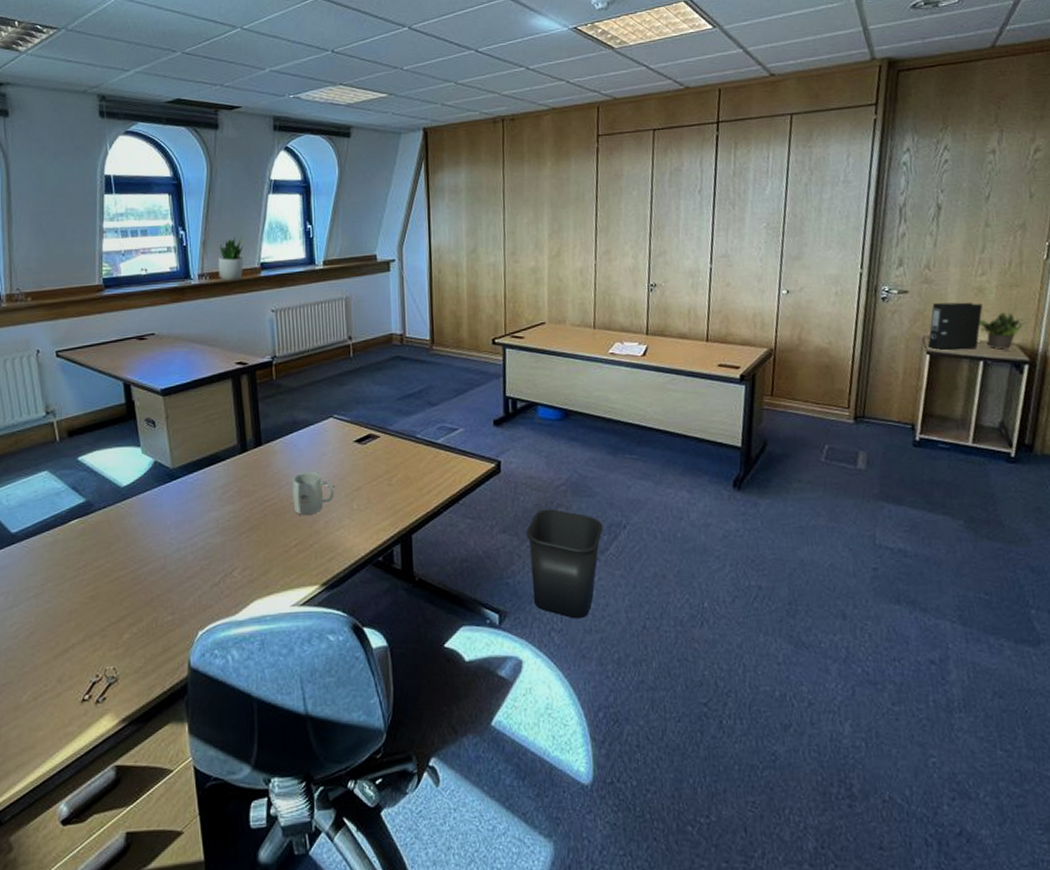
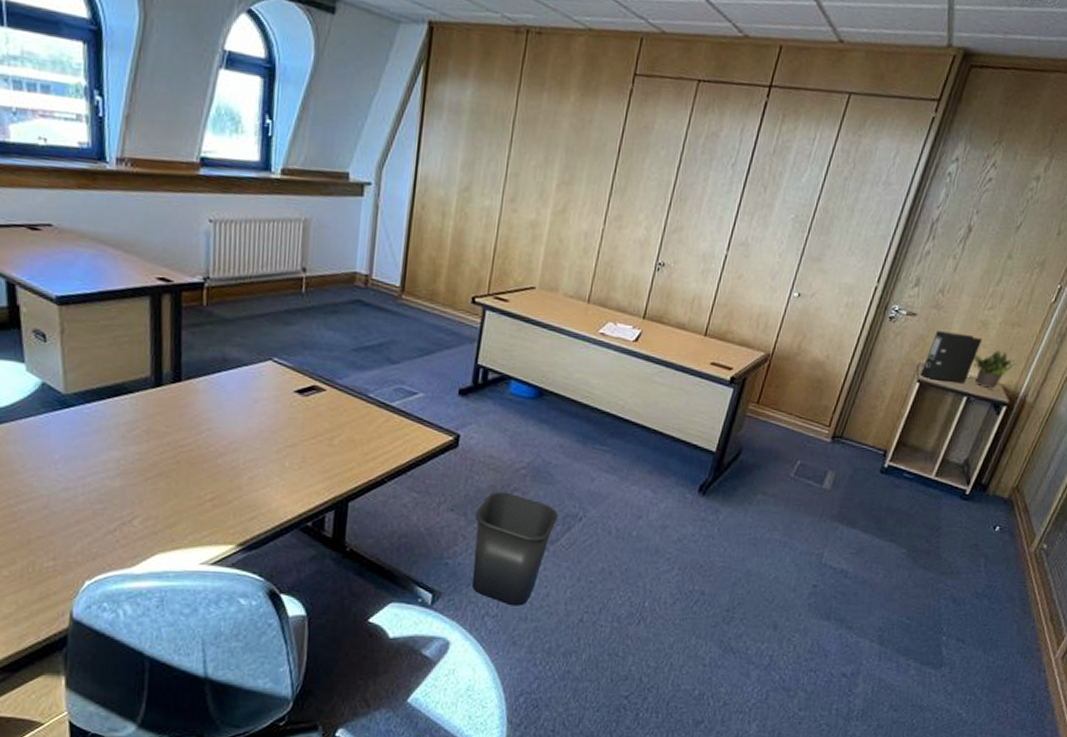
planter: present [218,236,244,282] -> none [143,116,181,176]
mug: present [291,471,335,516] -> none [212,418,265,469]

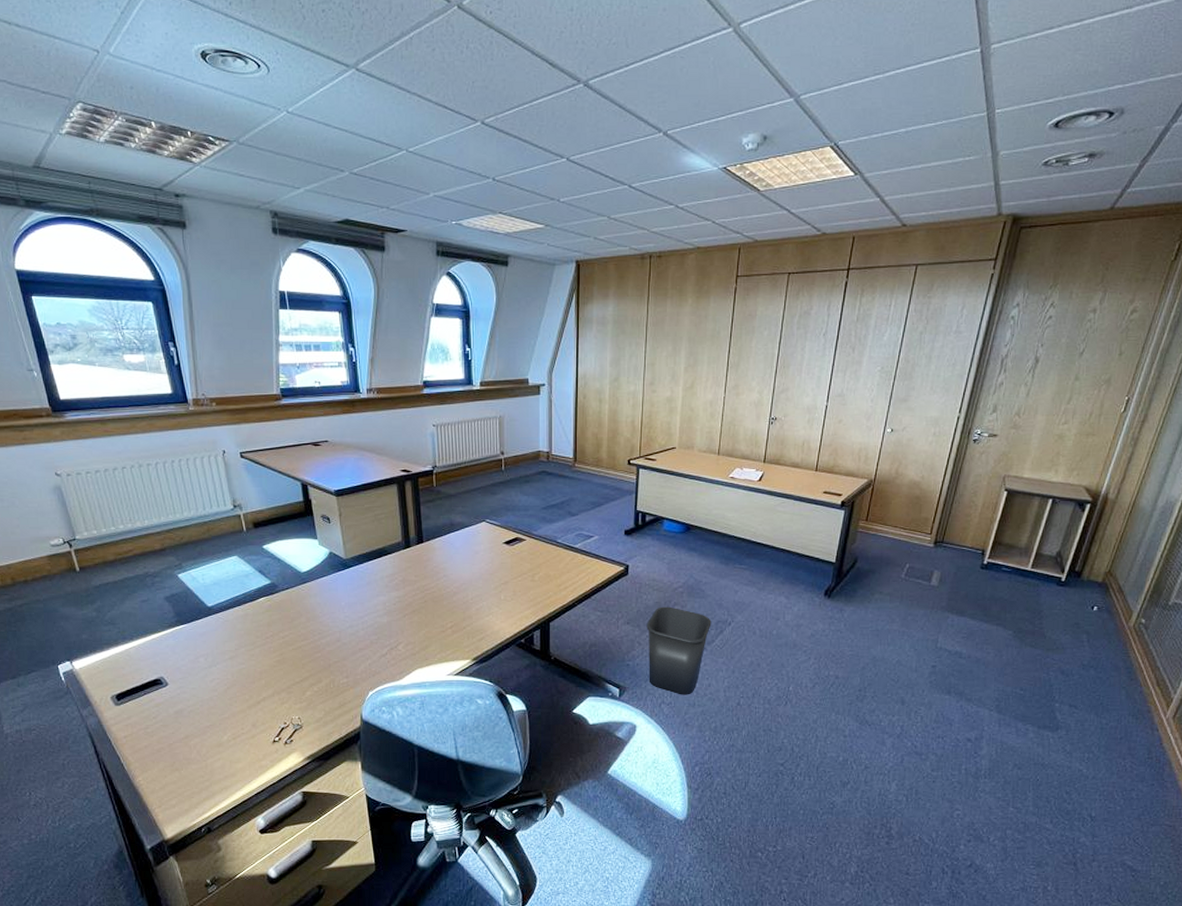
binder: present [921,331,982,384] -> none [1007,447,1060,489]
potted plant: present [973,349,1016,389] -> none [1054,457,1094,491]

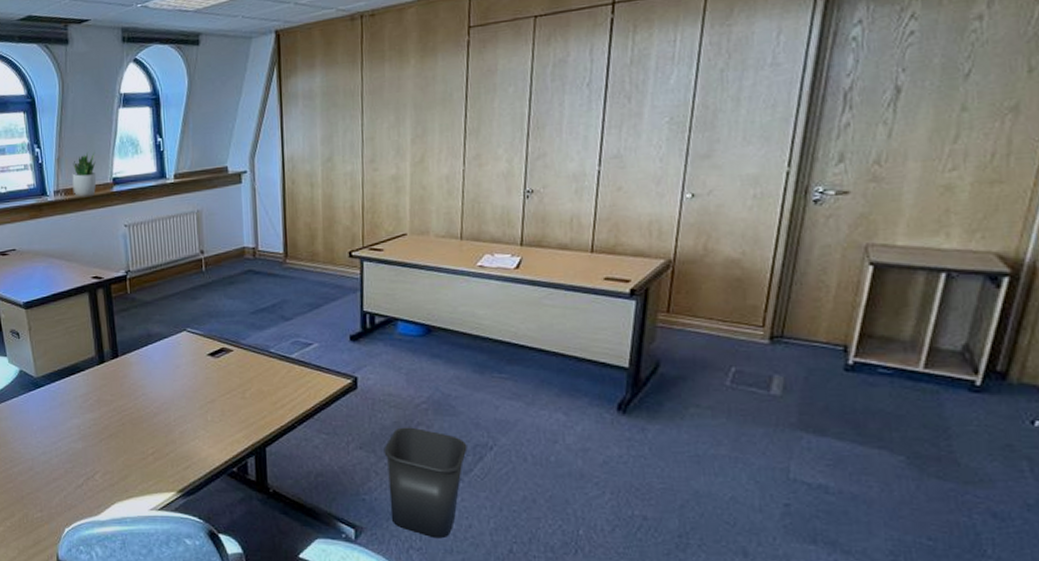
planter: none [385,355,408,397] -> present [72,151,97,198]

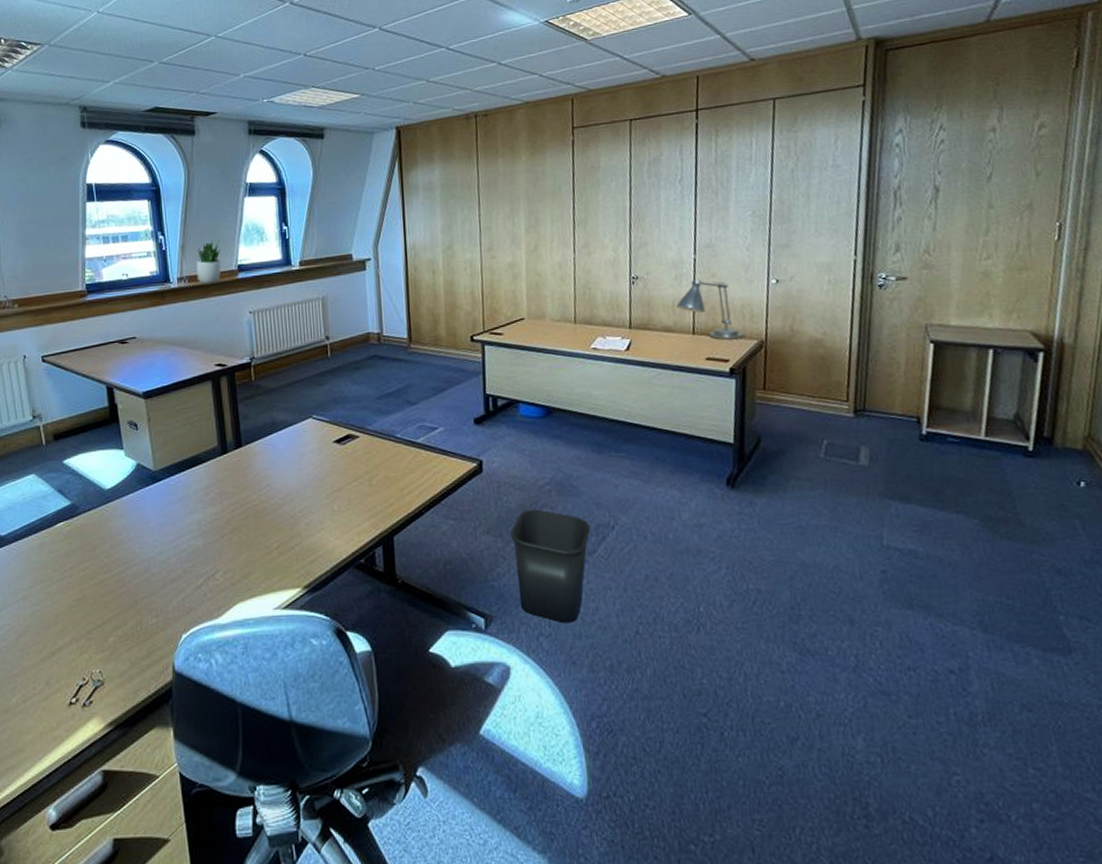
desk lamp: none [573,192,652,259] -> present [675,279,747,340]

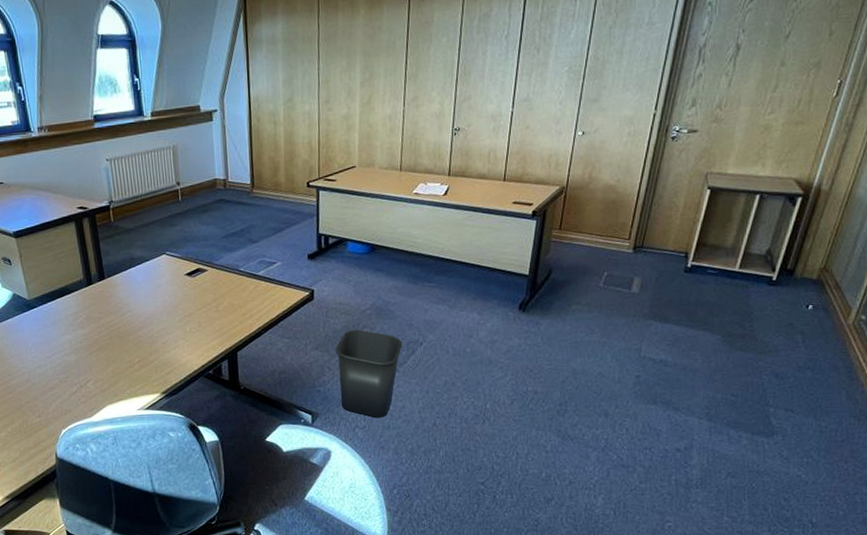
planter: present [196,239,221,285] -> none [54,90,78,134]
desk lamp: present [675,279,747,340] -> none [490,130,550,186]

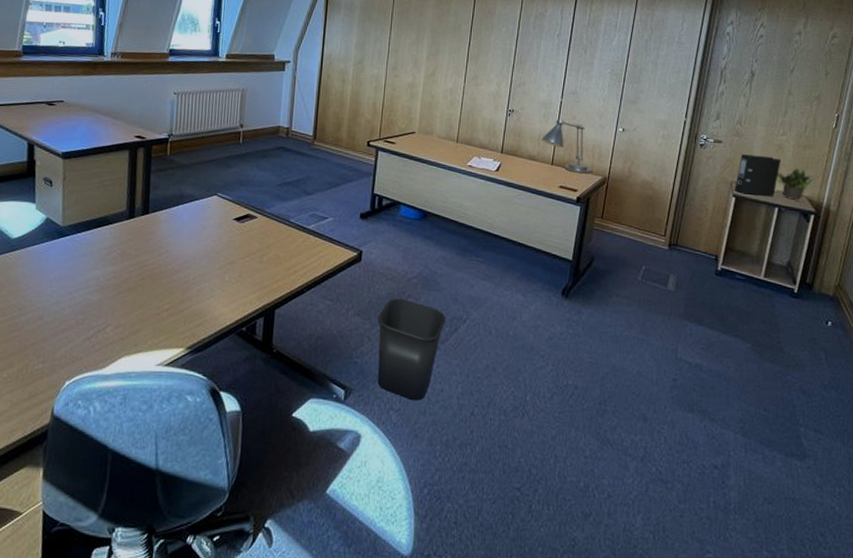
desk lamp: none [490,130,550,186] -> present [540,118,594,174]
binder: none [710,139,766,185] -> present [735,154,781,197]
potted plant: none [761,148,804,185] -> present [777,167,814,201]

